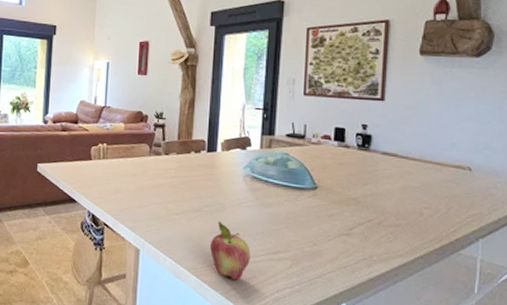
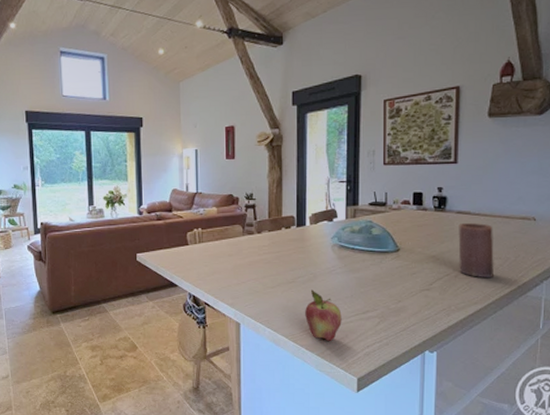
candle: none [383,166,423,229] -> present [458,223,494,277]

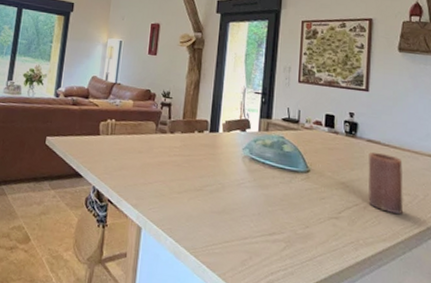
fruit: present [305,289,342,341] -> none [209,201,248,262]

